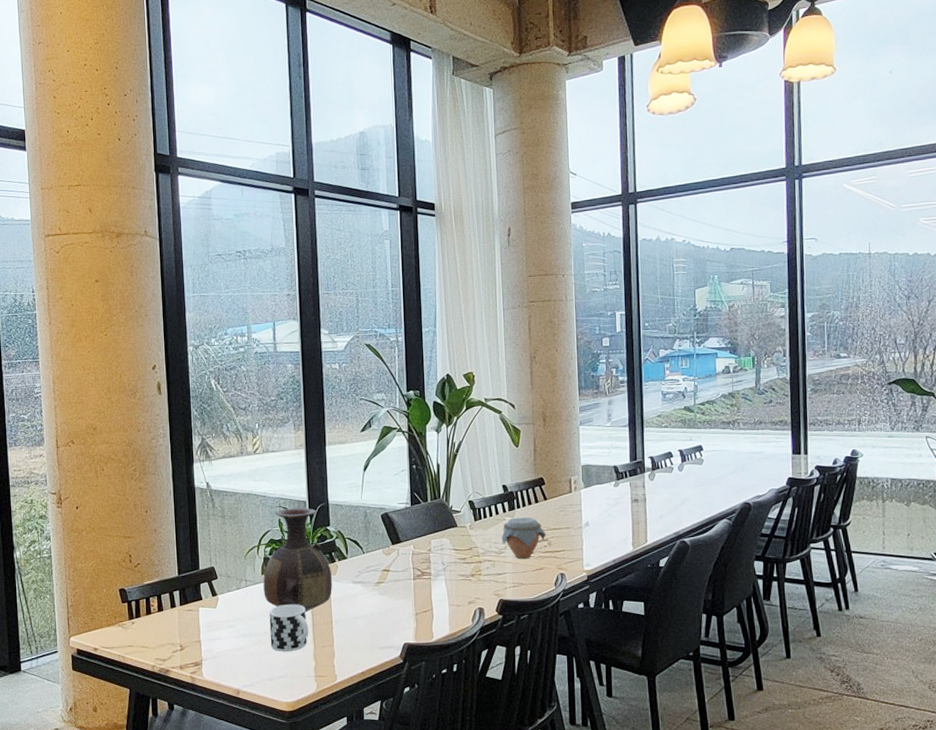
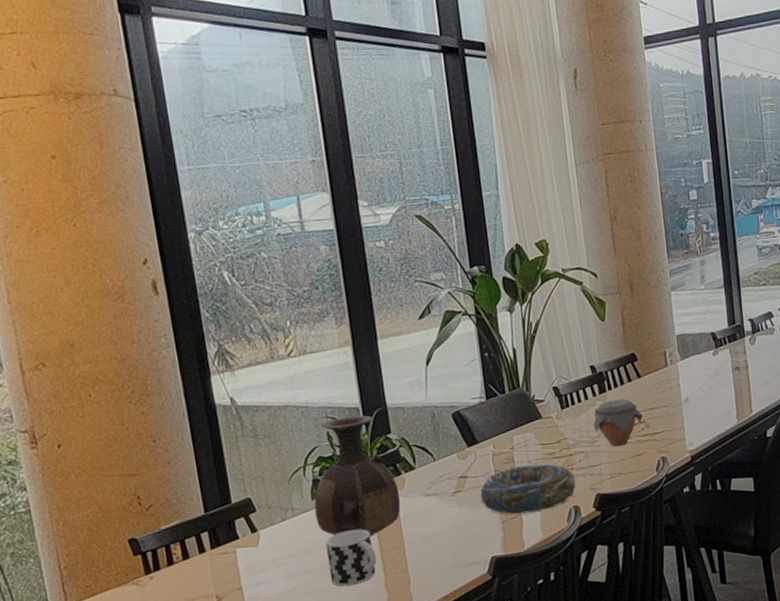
decorative bowl: none [399,565,482,610] -> present [480,463,576,515]

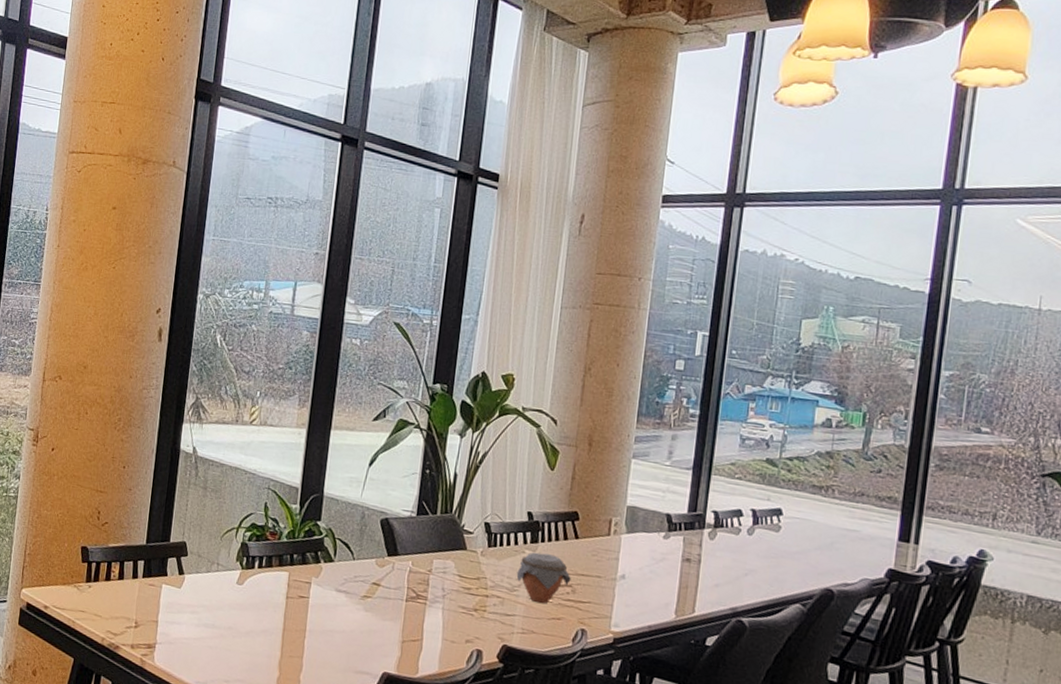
vase: present [314,415,401,537] -> none [235,492,314,614]
cup: present [325,529,377,587] -> none [233,599,279,655]
decorative bowl: present [480,463,576,515] -> none [387,589,486,645]

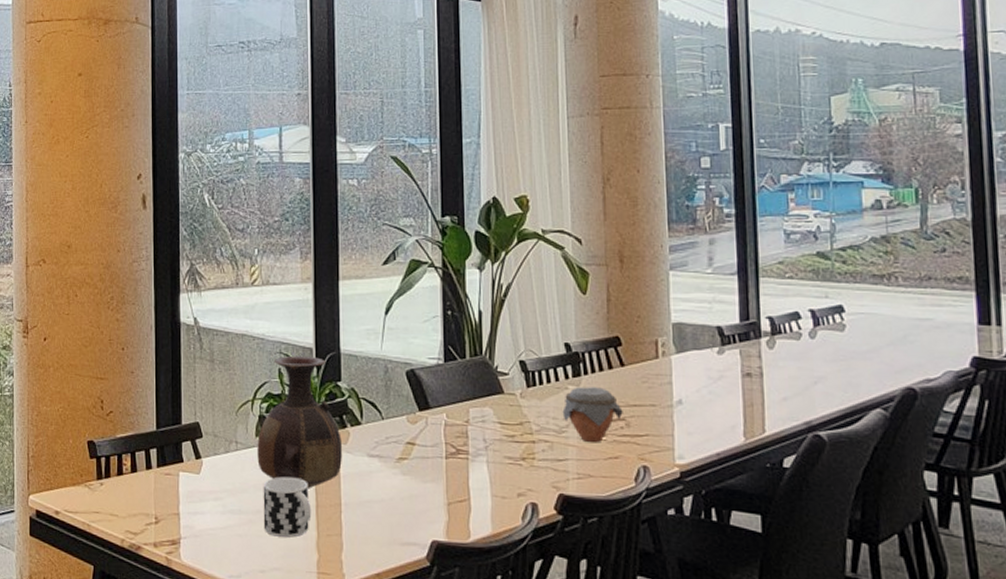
cup: none [233,599,279,655] -> present [263,476,312,537]
vase: none [235,492,314,614] -> present [257,355,343,489]

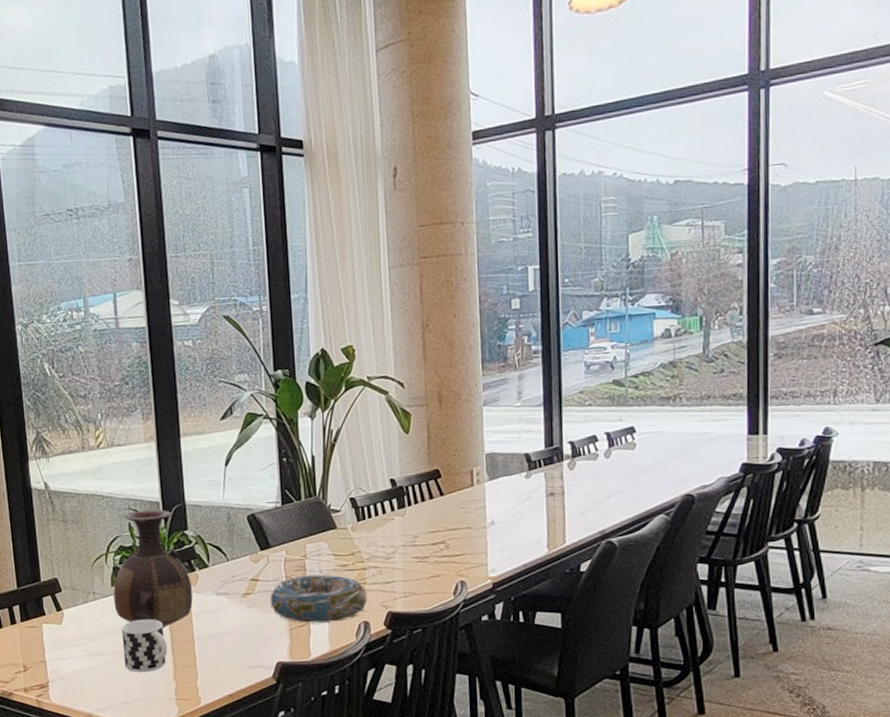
decorative bowl: none [427,443,536,501] -> present [270,573,368,624]
jar: present [562,387,623,443] -> none [389,516,443,565]

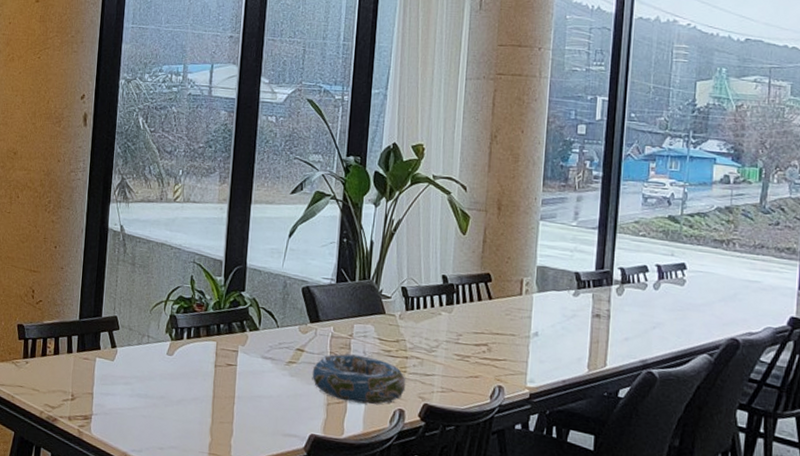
vase: present [113,509,193,628] -> none [165,265,241,382]
cup: present [121,619,168,672] -> none [165,369,209,422]

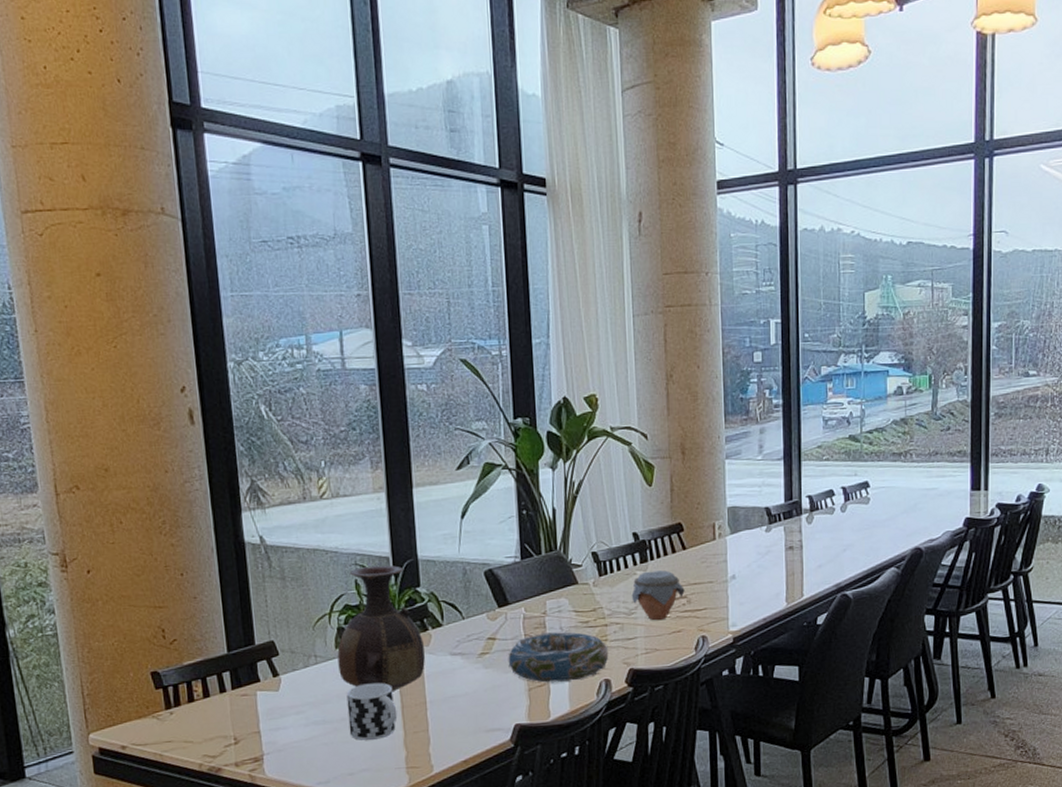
vase: none [165,265,241,382] -> present [337,565,426,692]
cup: none [165,369,209,422] -> present [346,683,398,740]
jar: none [434,313,487,363] -> present [631,570,685,621]

